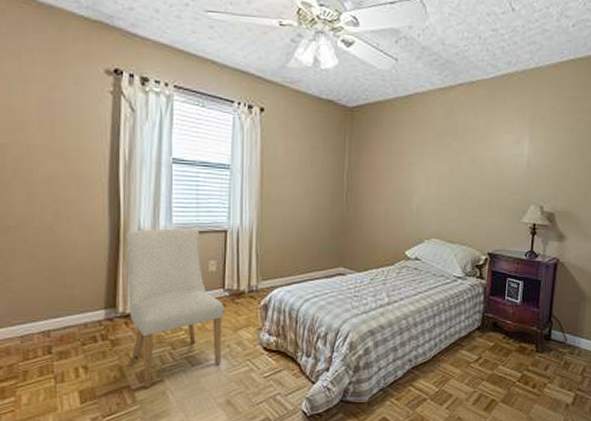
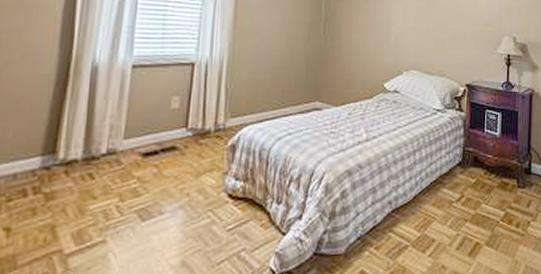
chair: present [126,228,224,388] -> none [69,60,186,252]

